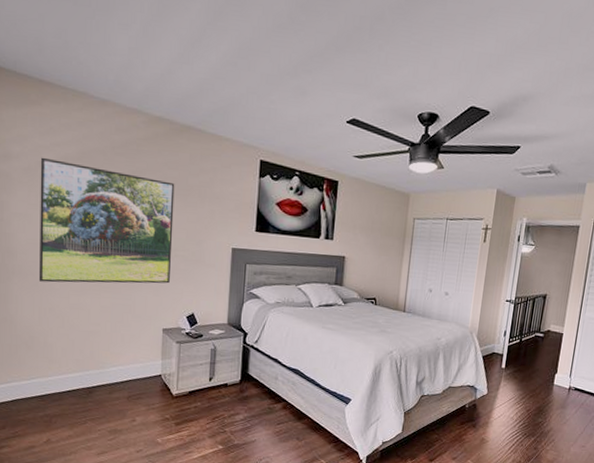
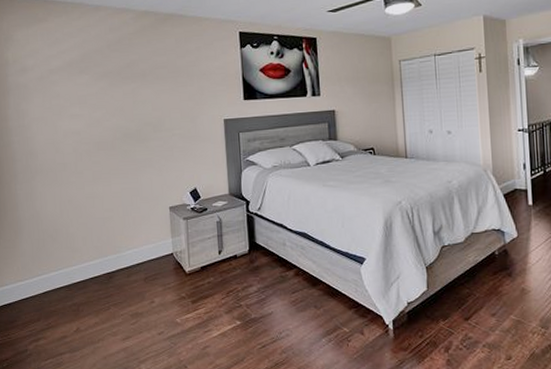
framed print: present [38,157,175,284] -> none [50,65,171,177]

